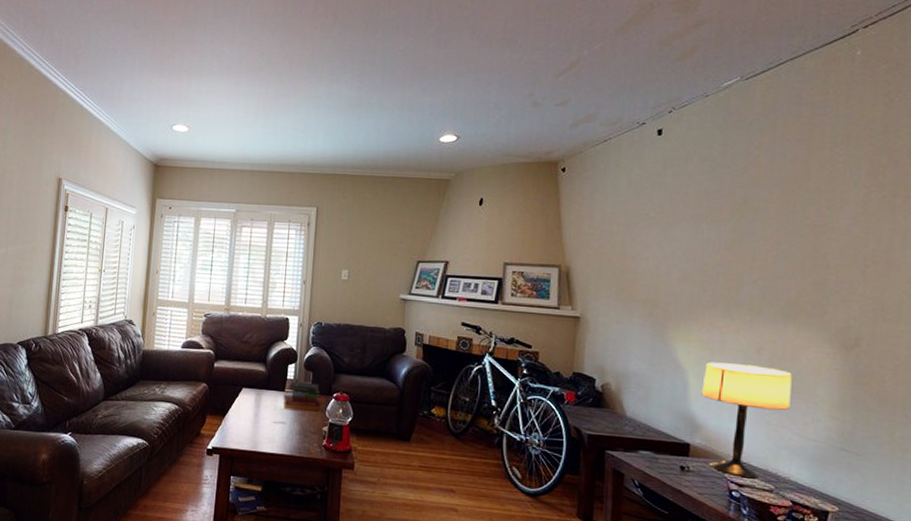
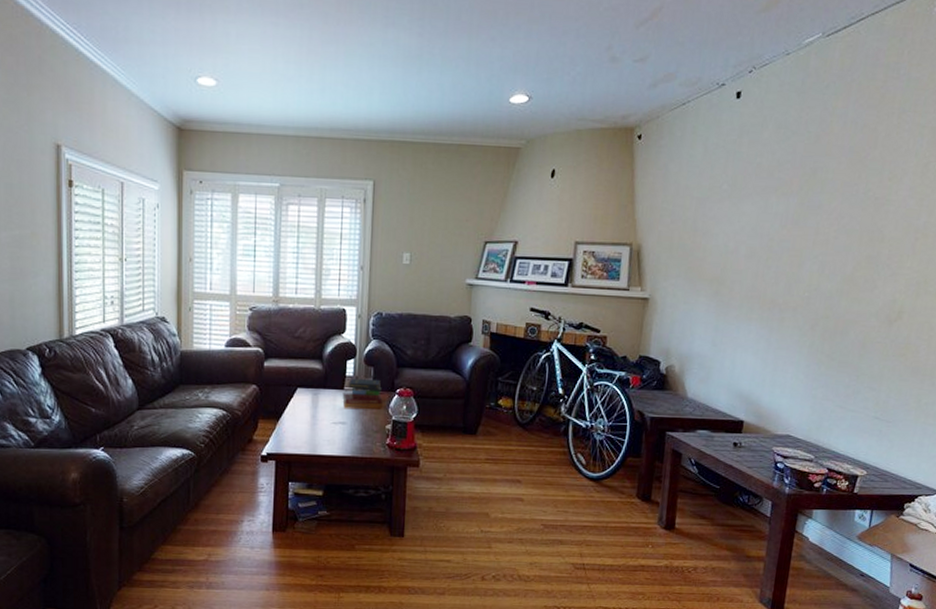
table lamp: present [701,362,792,480] -> none [757,340,840,451]

